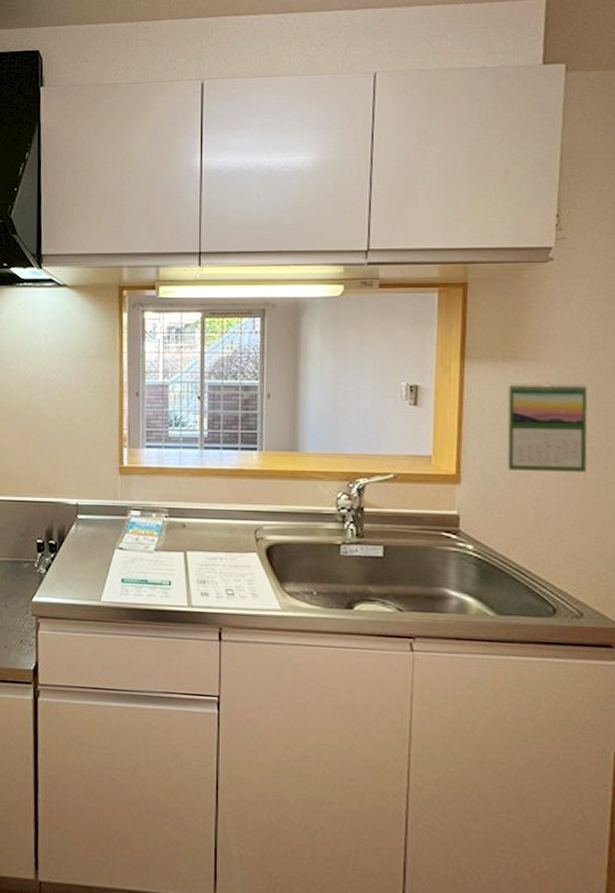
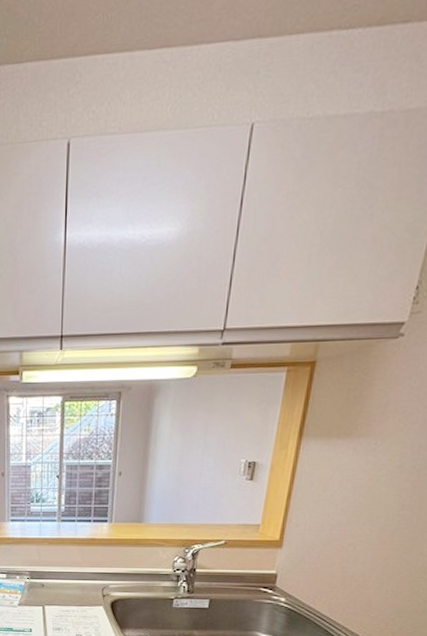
calendar: present [506,382,588,472] -> none [324,456,411,536]

